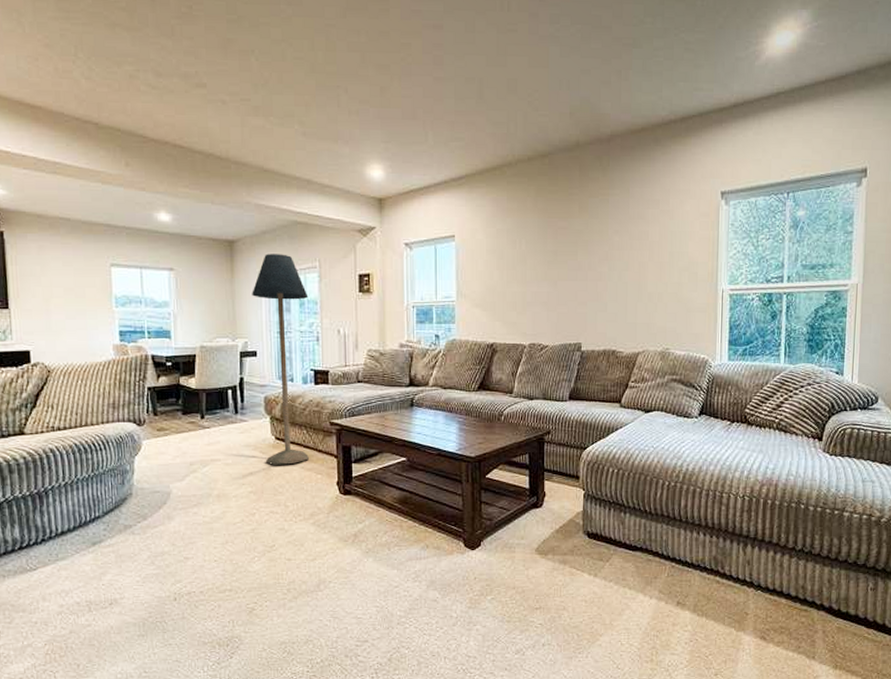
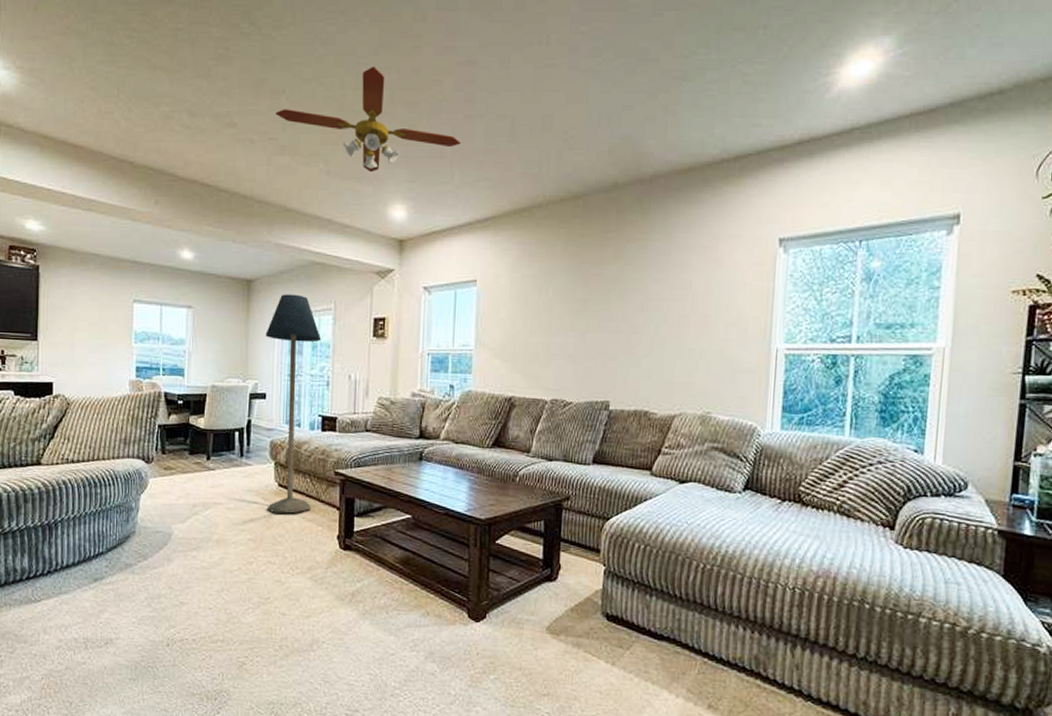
ceiling fan: none [246,28,433,134] -> present [275,66,462,173]

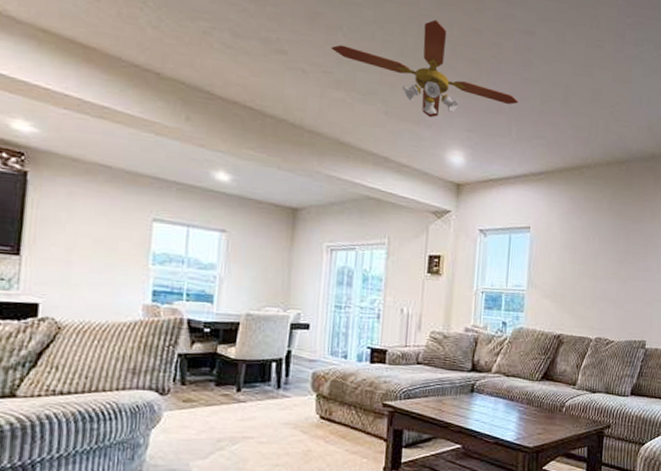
floor lamp: present [265,294,322,514] -> none [305,225,373,446]

